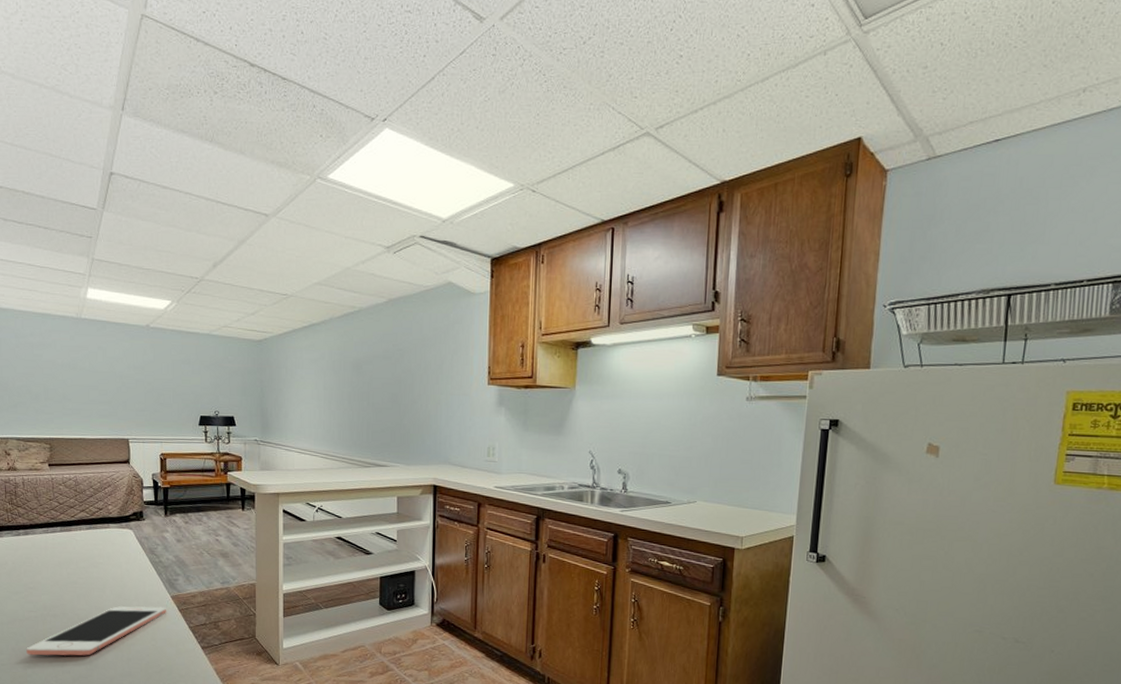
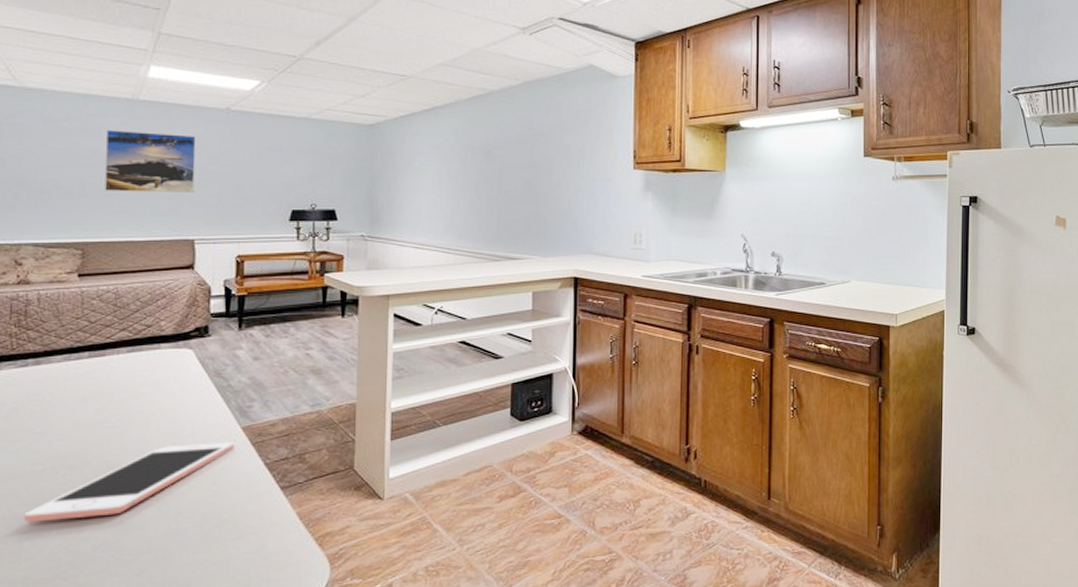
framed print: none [60,344,126,399] -> present [105,129,196,193]

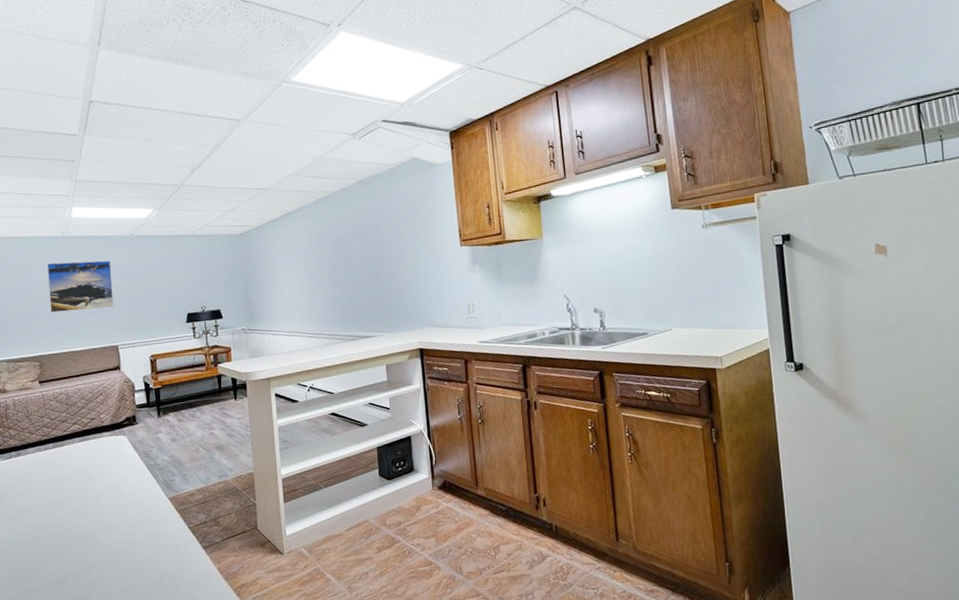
cell phone: present [24,442,234,523] -> none [21,510,165,583]

